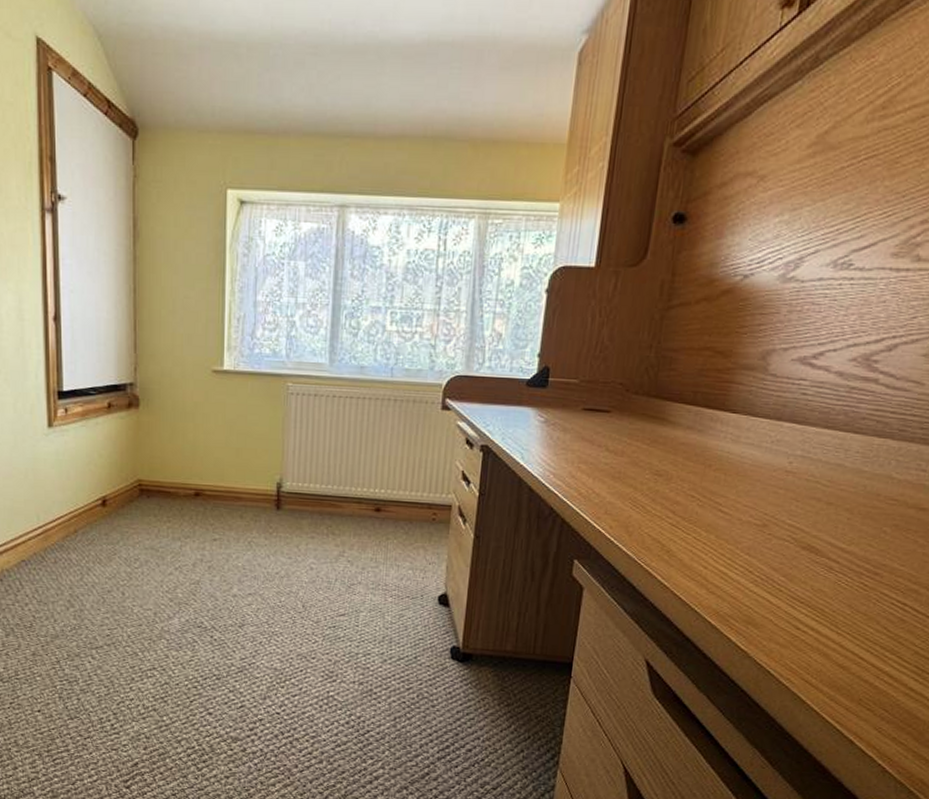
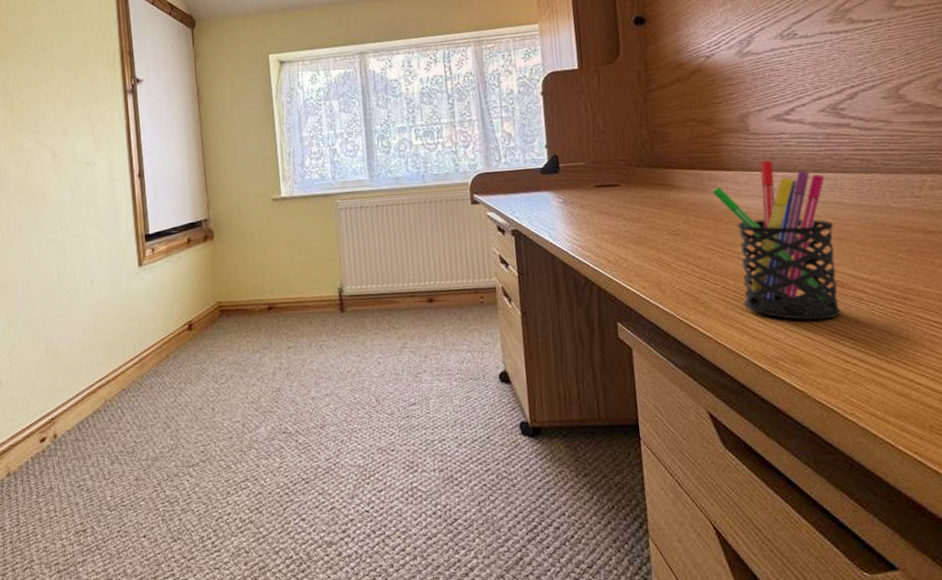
pen holder: none [709,407,834,585] -> present [712,160,842,321]

